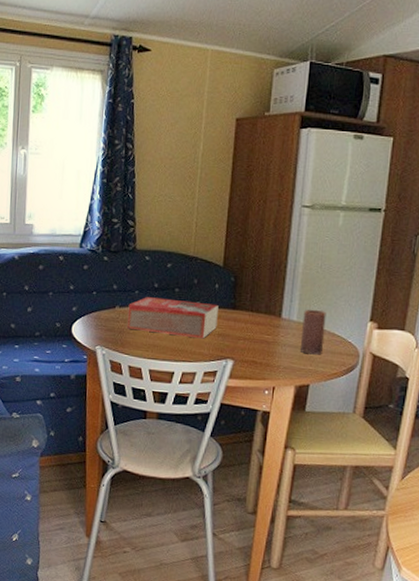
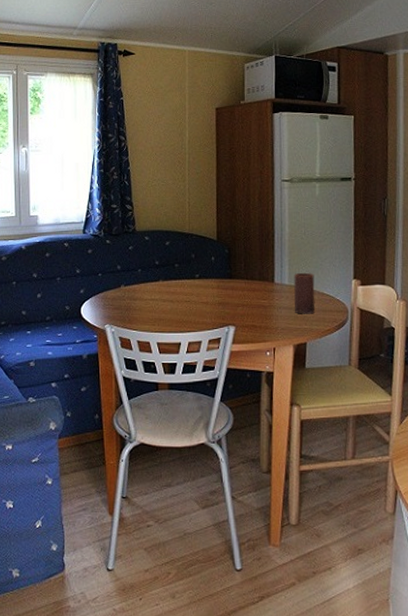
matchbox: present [127,297,219,339] -> none [133,274,217,309]

